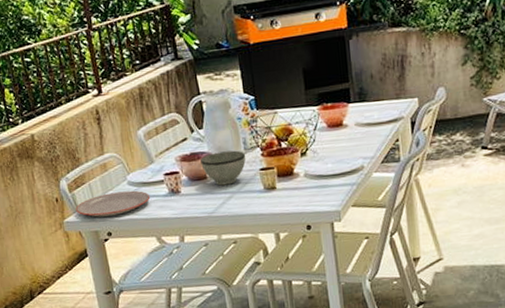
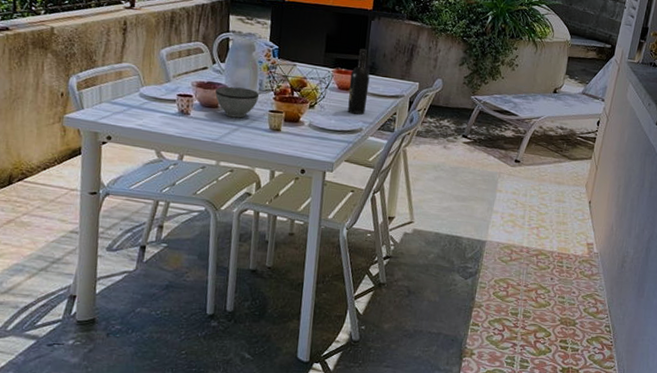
plate: present [75,190,151,217] -> none [79,99,159,122]
wine bottle: none [338,74,363,153] -> present [347,48,370,115]

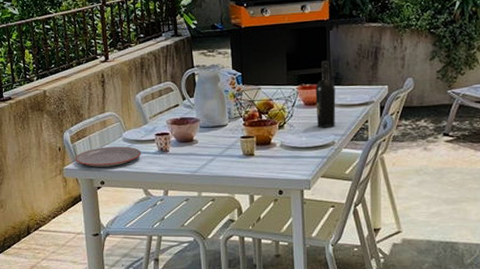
plate: none [79,99,159,122] -> present [75,146,142,167]
bowl: present [215,86,260,118] -> none [189,118,230,149]

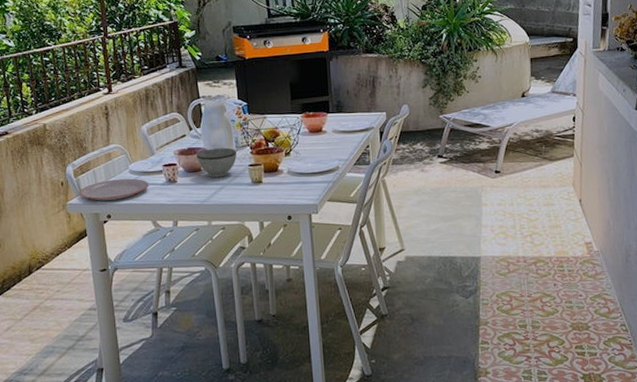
bowl: none [189,118,230,149] -> present [196,148,237,178]
wine bottle: present [315,60,336,129] -> none [318,89,339,155]

